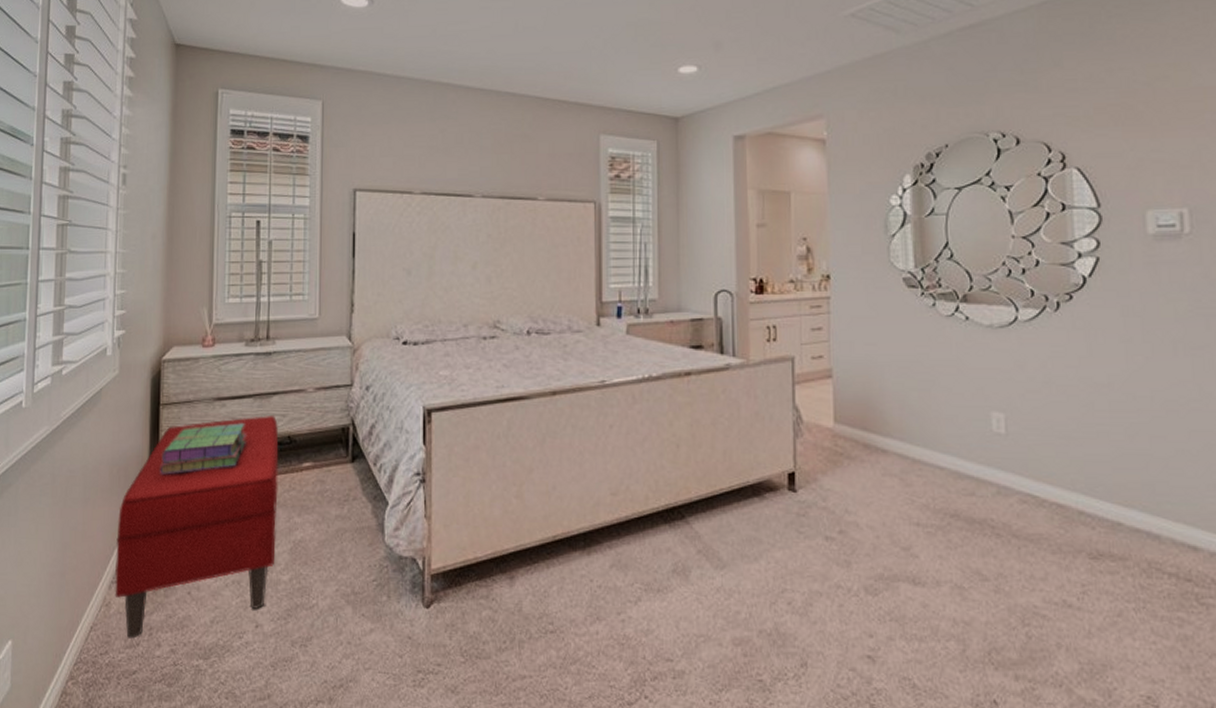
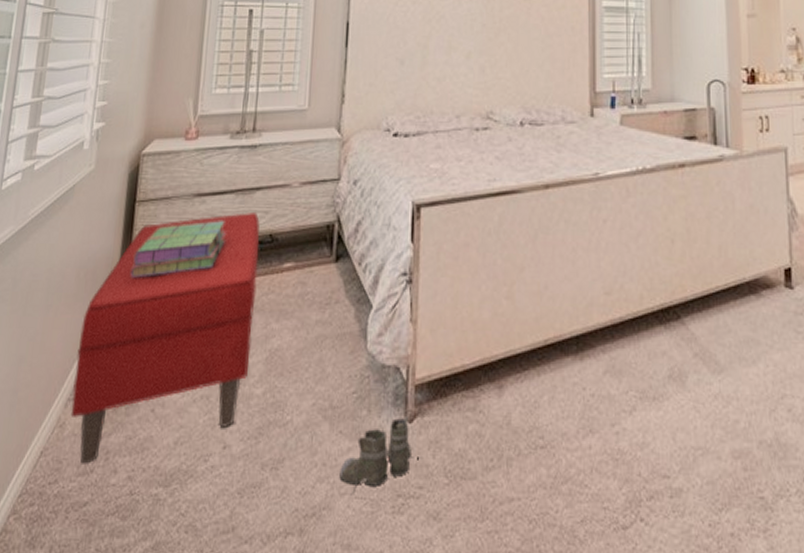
boots: none [363,603,439,670] -> present [339,417,422,495]

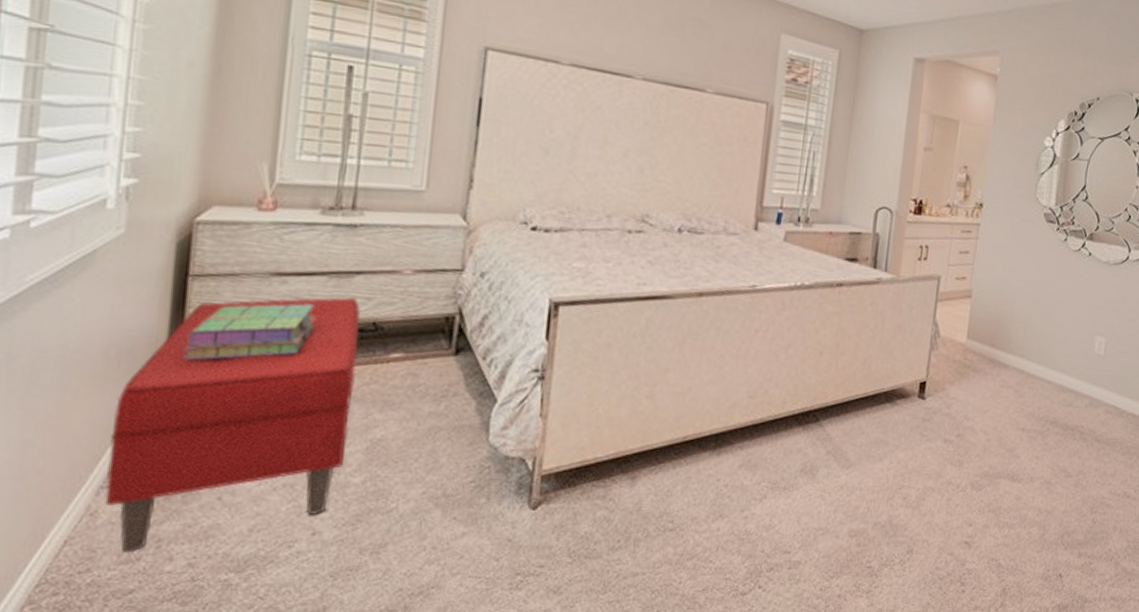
boots: present [339,417,422,495] -> none [451,504,545,575]

